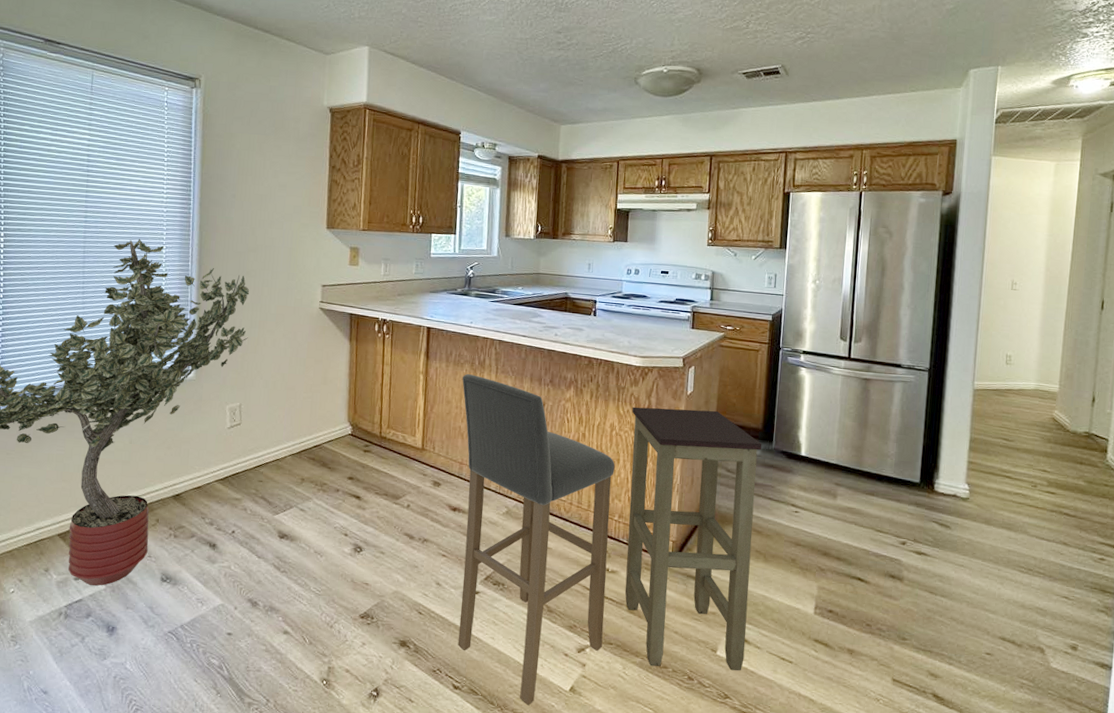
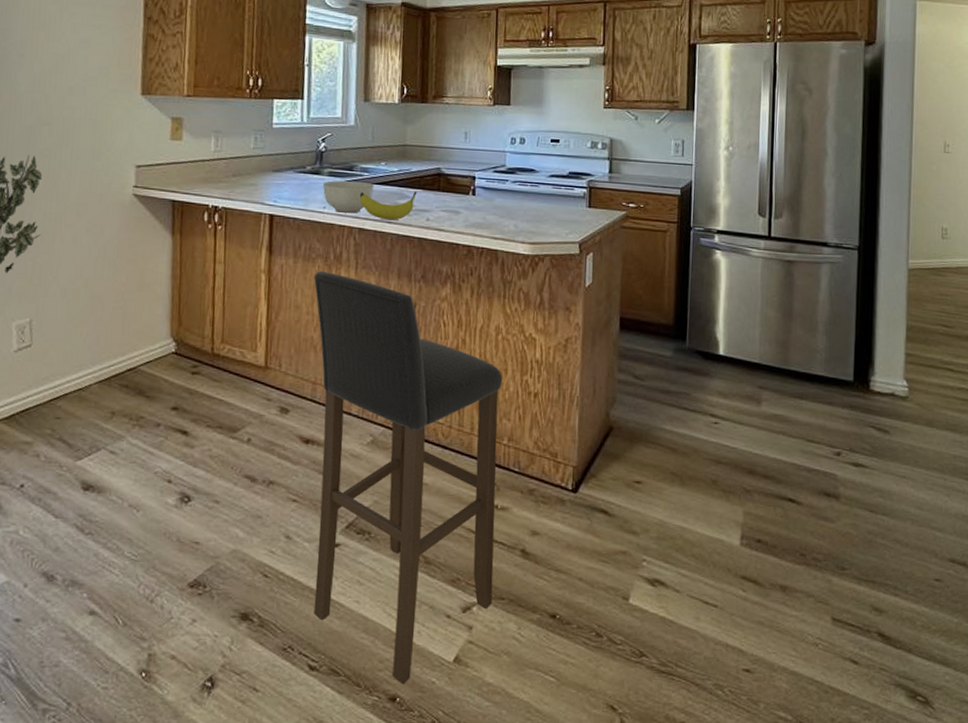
bowl: none [471,301,512,328] -> present [323,180,374,213]
fruit: none [501,310,548,335] -> present [360,191,417,221]
bar stool: present [624,406,762,671] -> none [517,304,674,622]

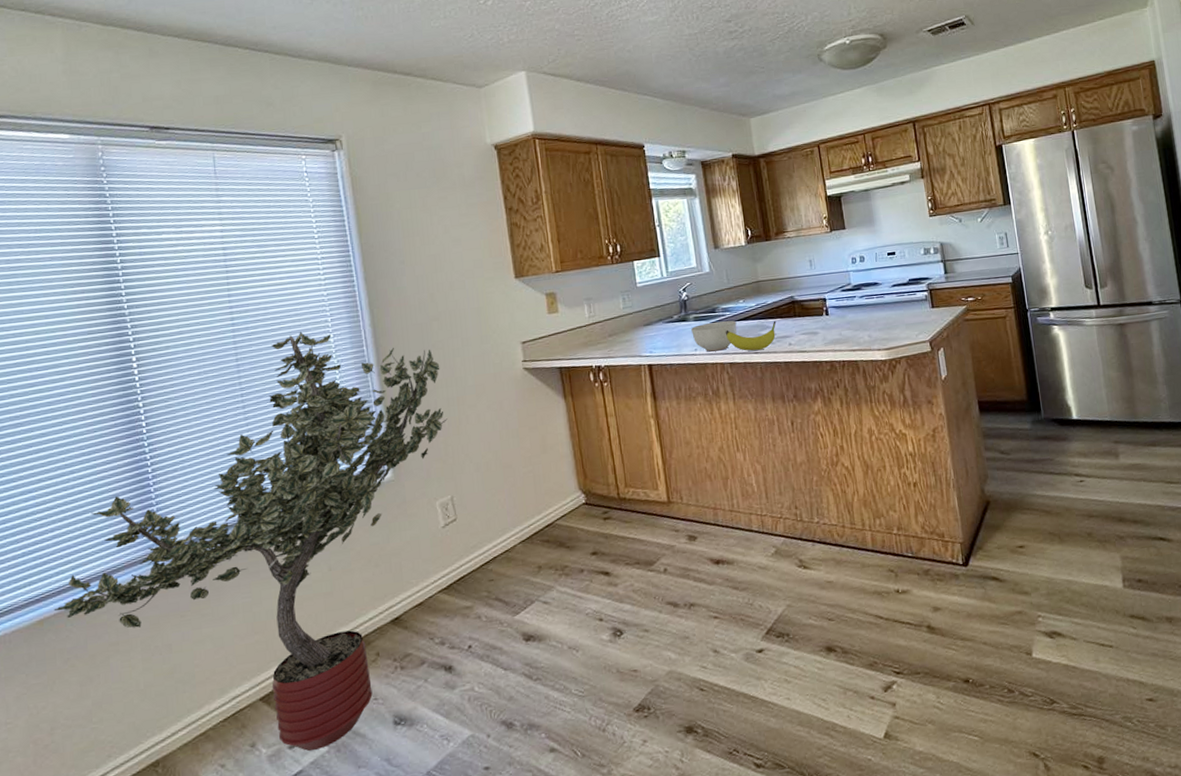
bar stool: present [313,271,502,685] -> none [698,406,909,767]

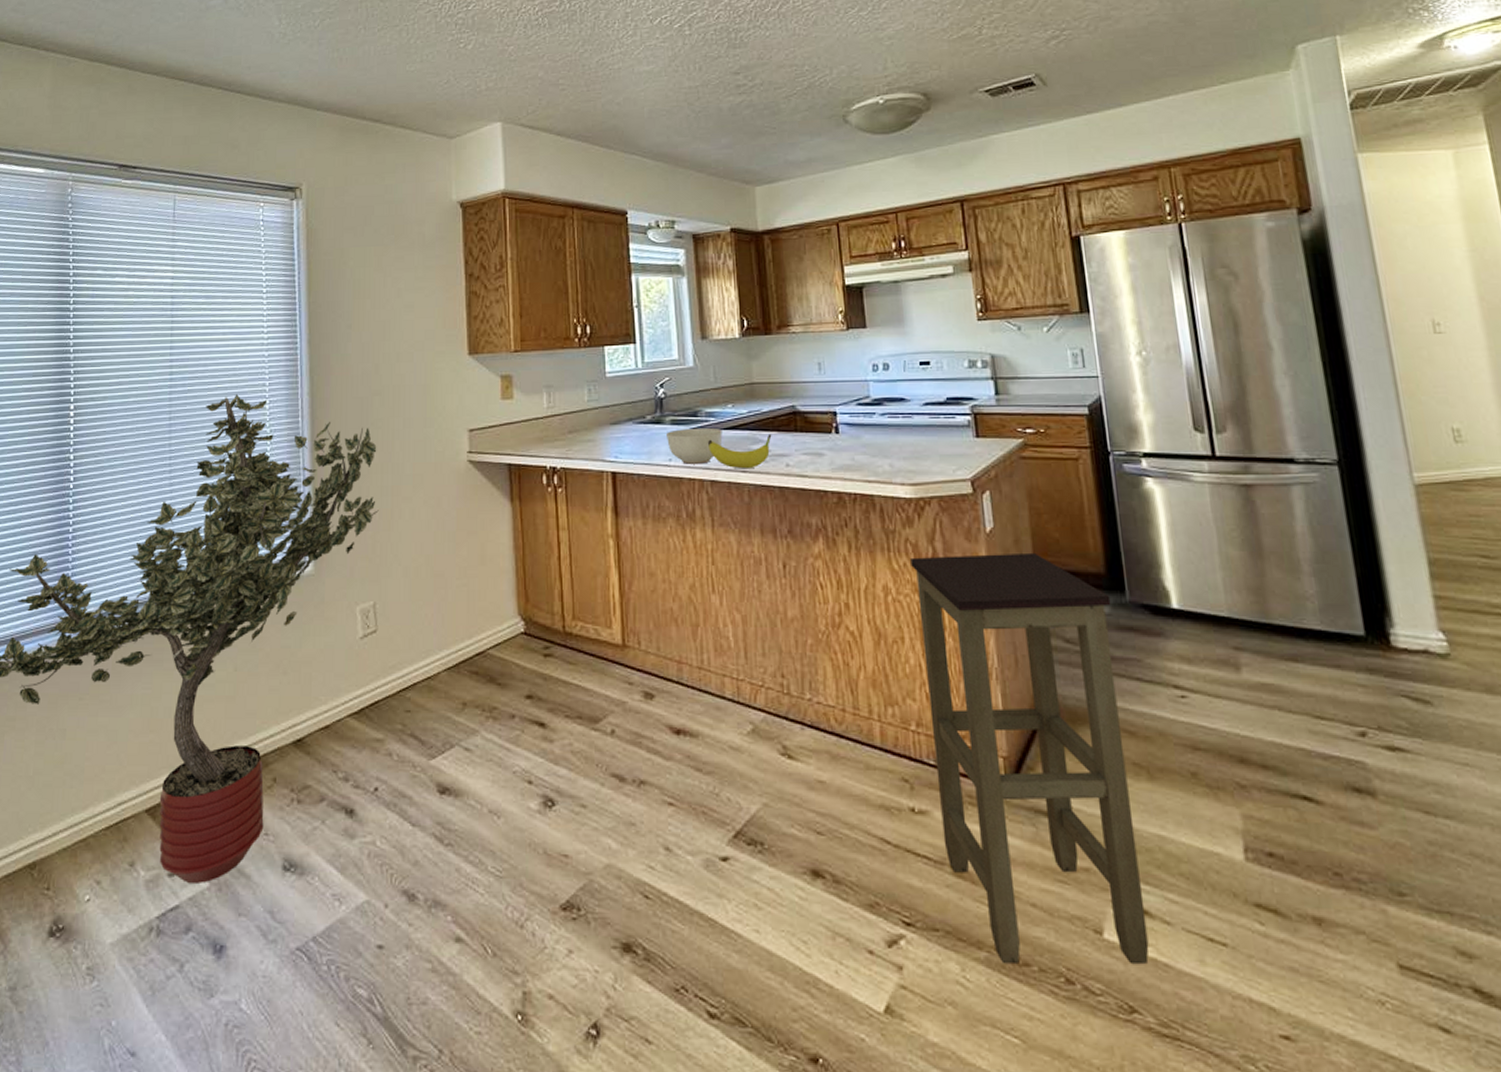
bar stool: none [887,390,1063,687] -> present [910,552,1149,965]

